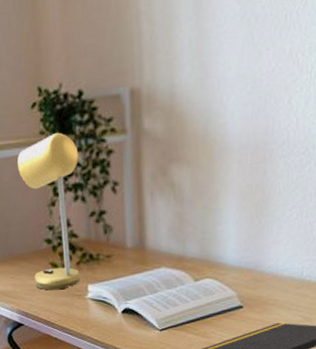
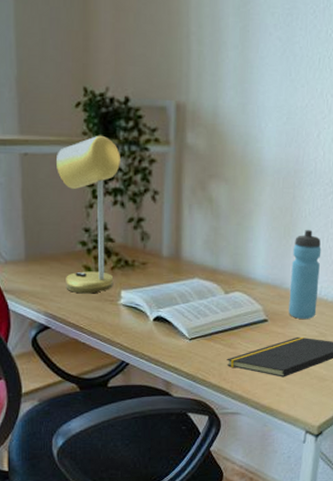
water bottle: none [266,206,300,303] -> present [289,230,322,319]

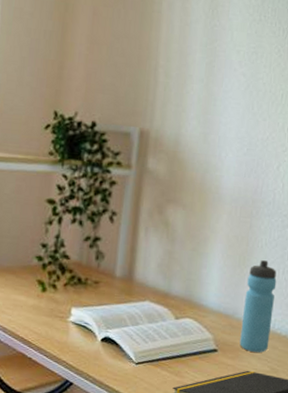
desk lamp: present [57,135,120,294] -> none [18,155,83,309]

